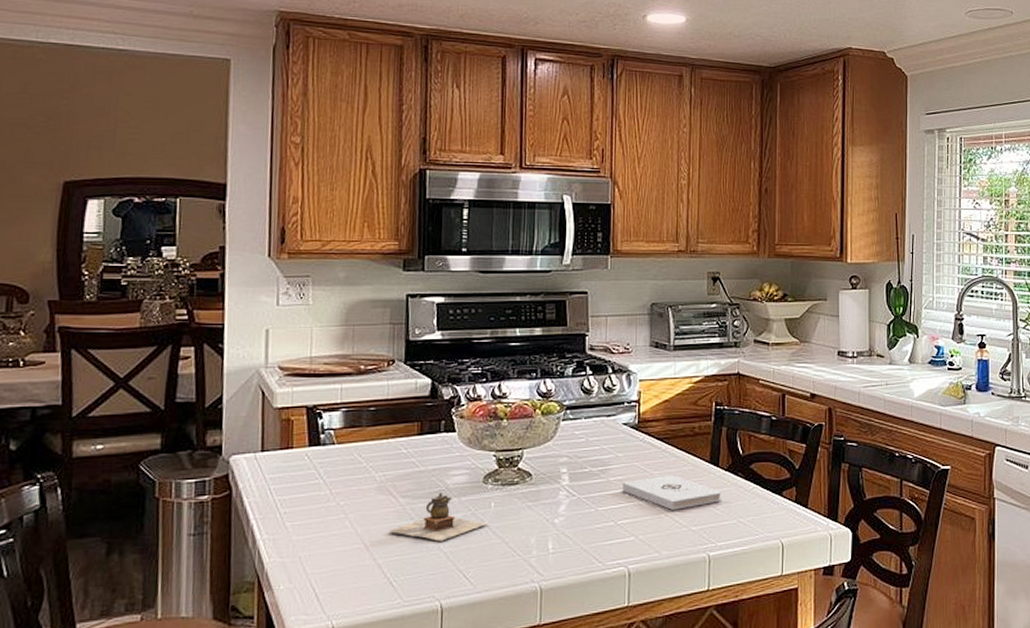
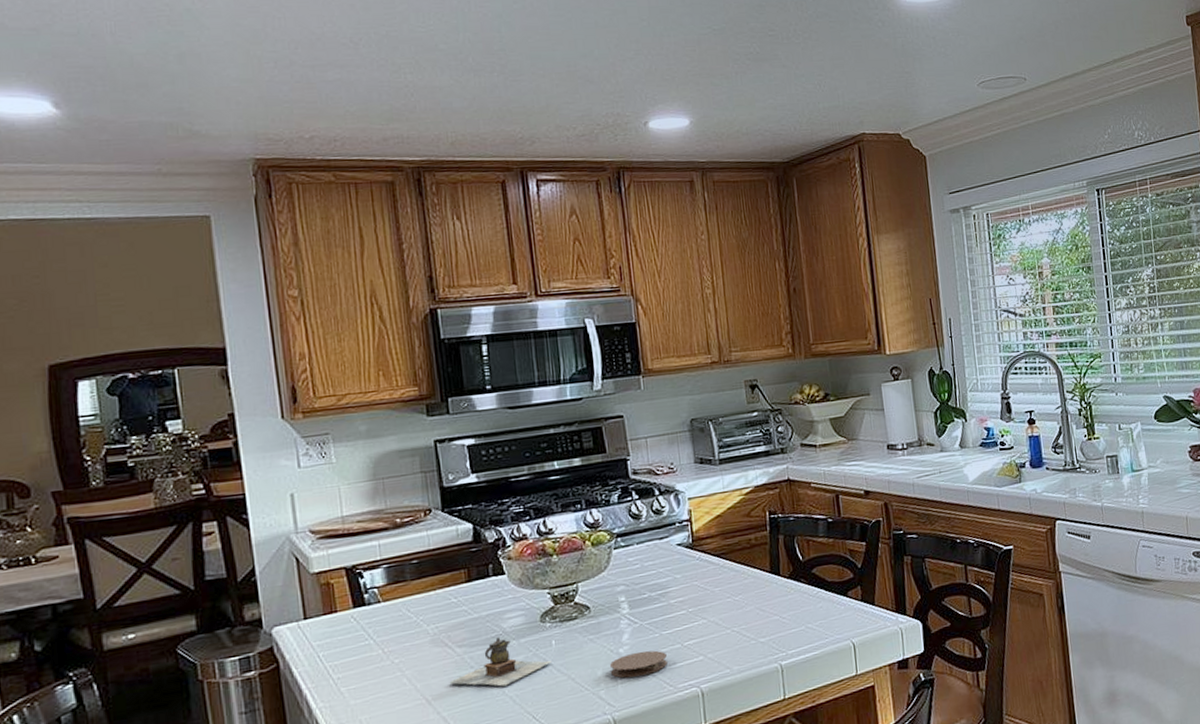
coaster: none [543,524,599,549] -> present [609,650,667,678]
notepad: present [622,475,722,510] -> none [684,589,787,625]

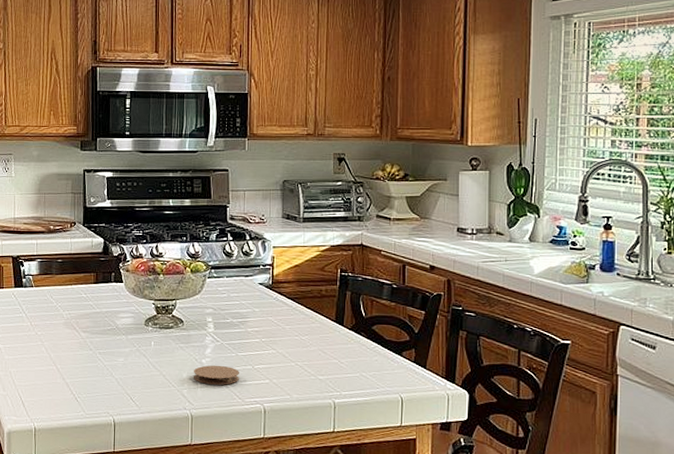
teapot: present [449,637,552,687] -> none [74,330,150,370]

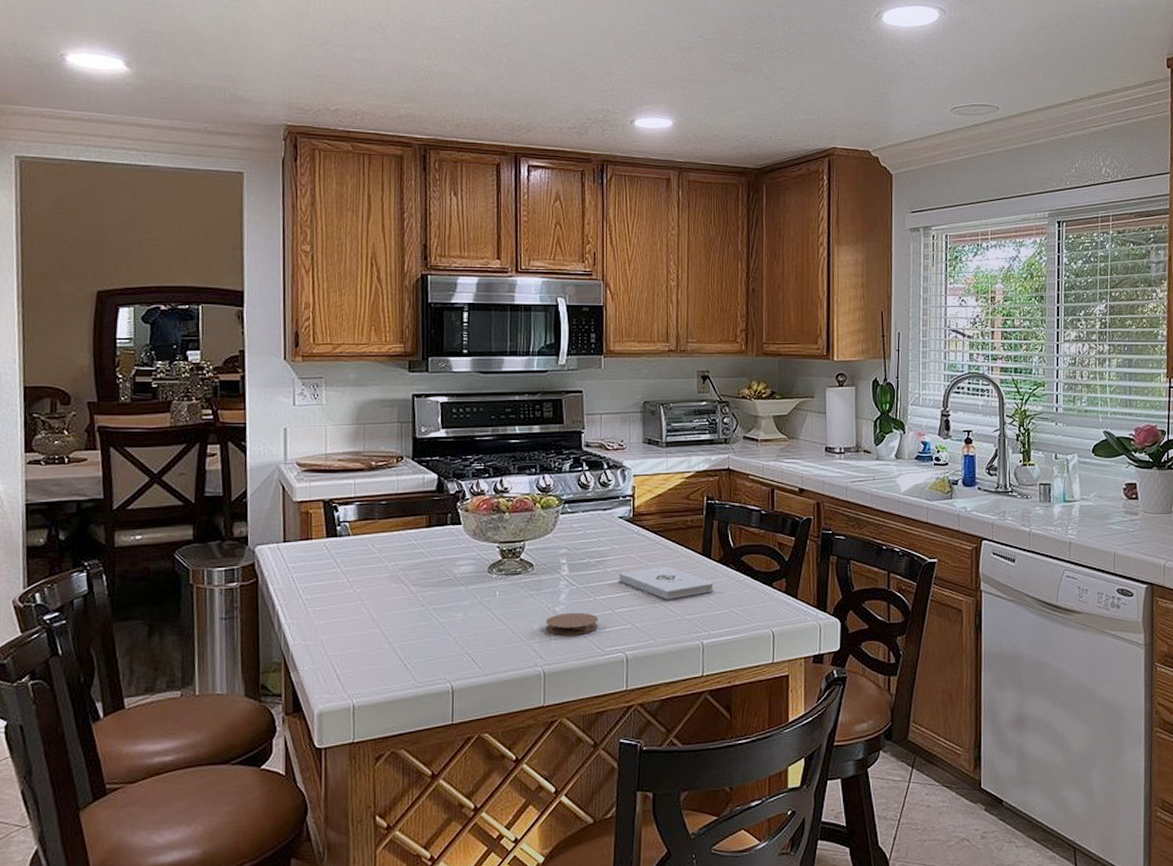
notepad: none [259,330,346,360] -> present [619,566,714,599]

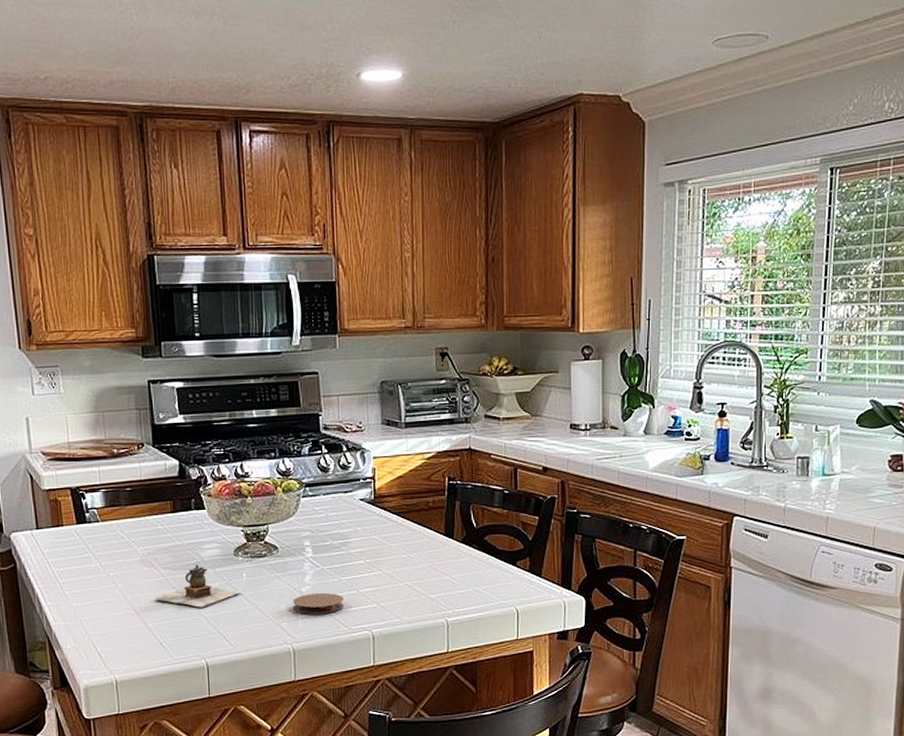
teapot: none [402,581,494,627] -> present [154,564,242,608]
notepad: present [619,566,714,599] -> none [363,547,457,579]

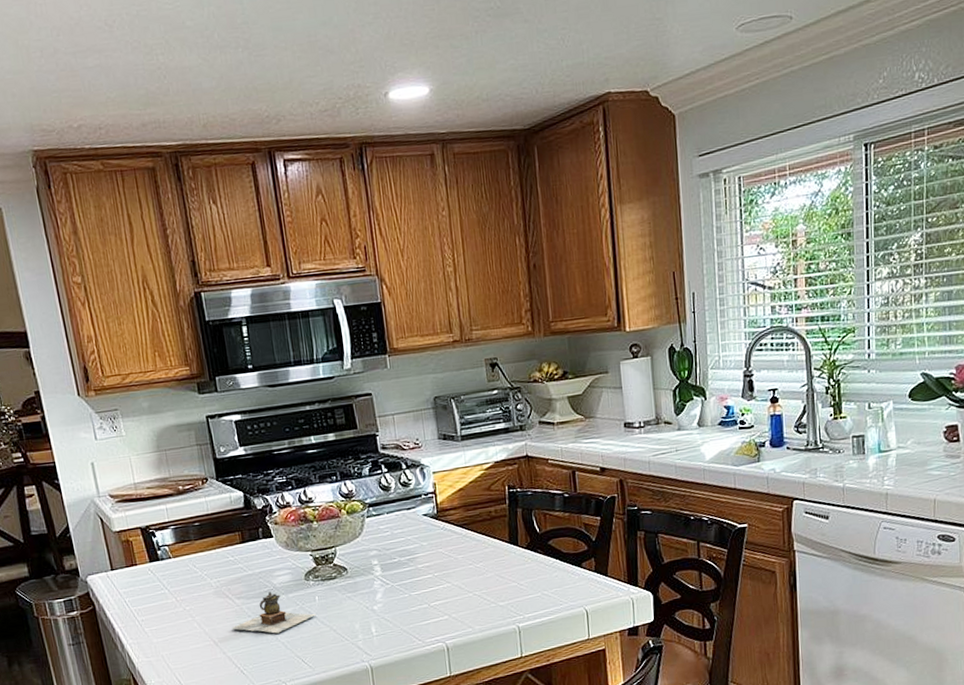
coaster: present [292,592,344,614] -> none [365,608,416,632]

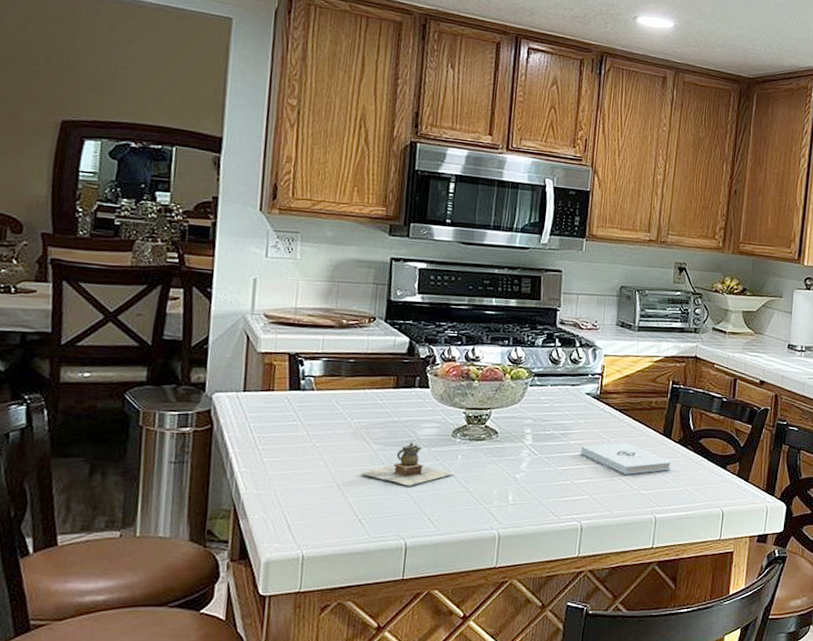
notepad: none [430,557,524,589] -> present [581,443,672,475]

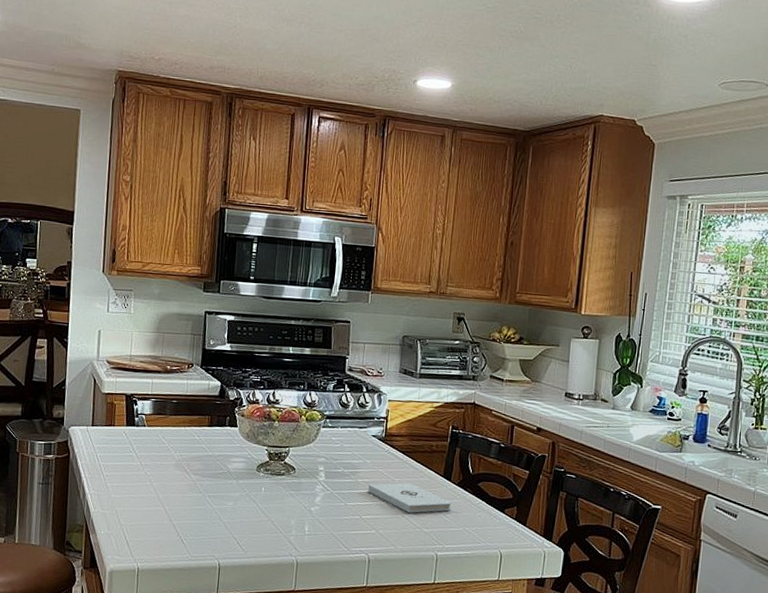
teapot: present [360,442,455,486] -> none [182,474,259,513]

